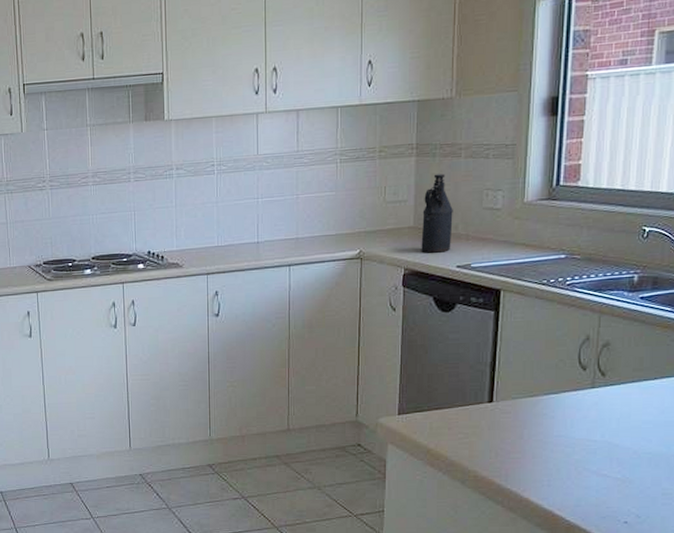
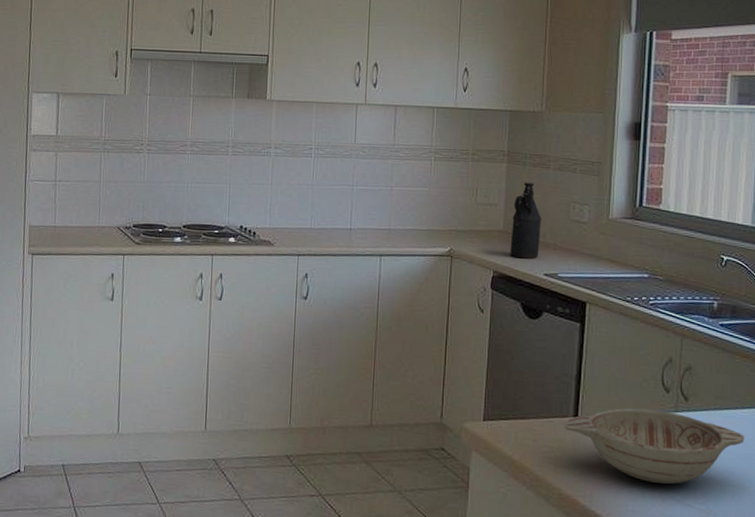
decorative bowl: none [478,388,663,458] -> present [563,408,745,485]

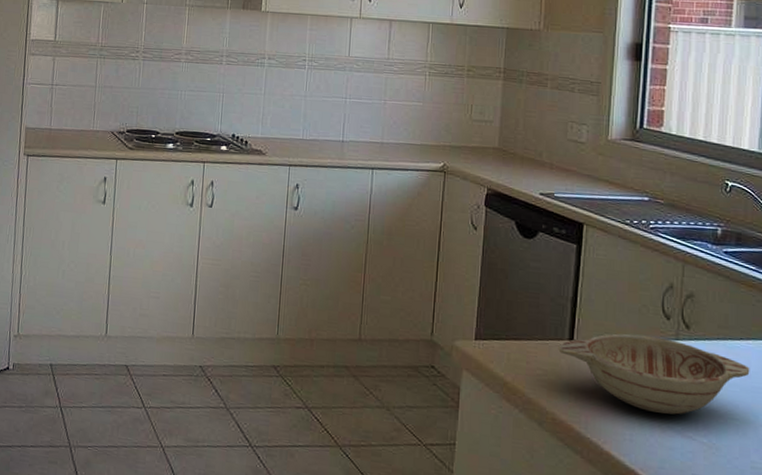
bottle: present [510,182,542,259] -> none [505,100,538,178]

